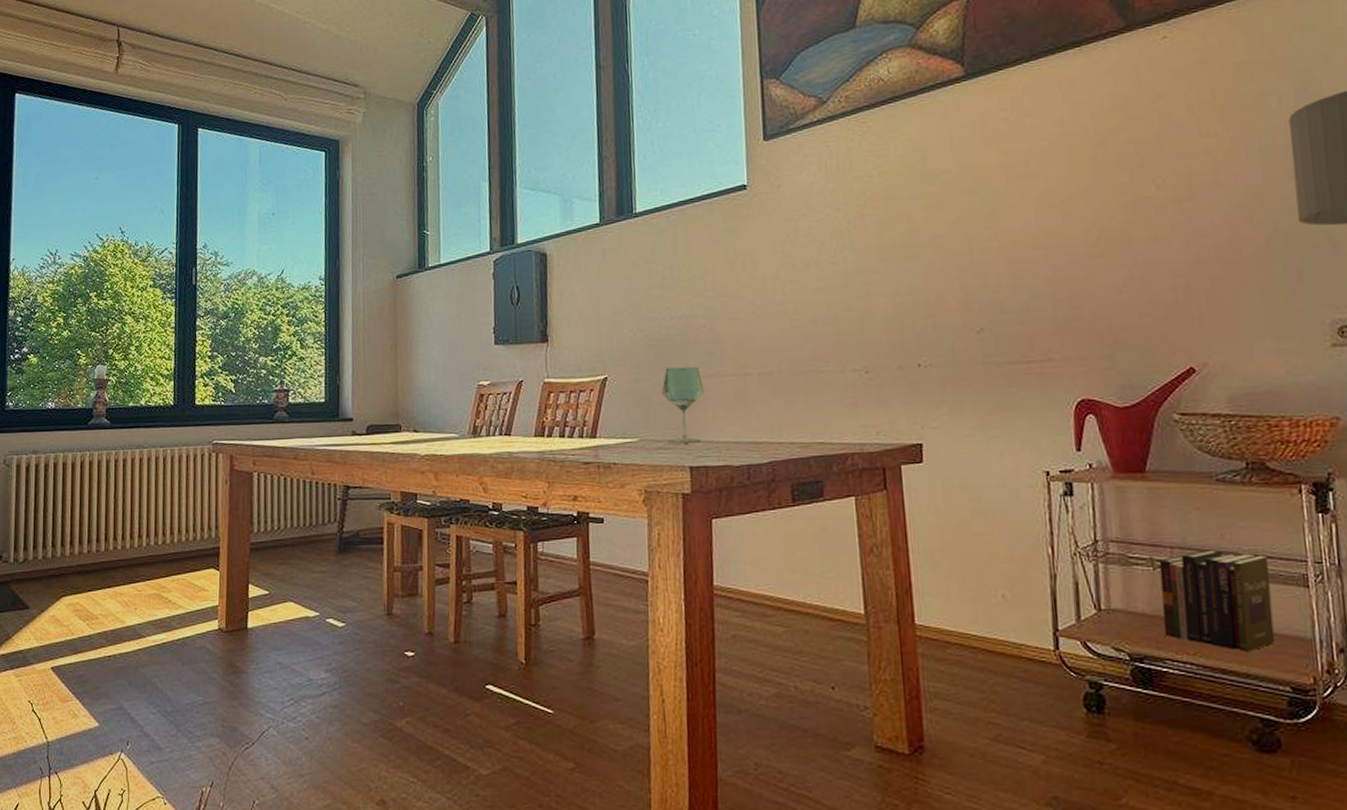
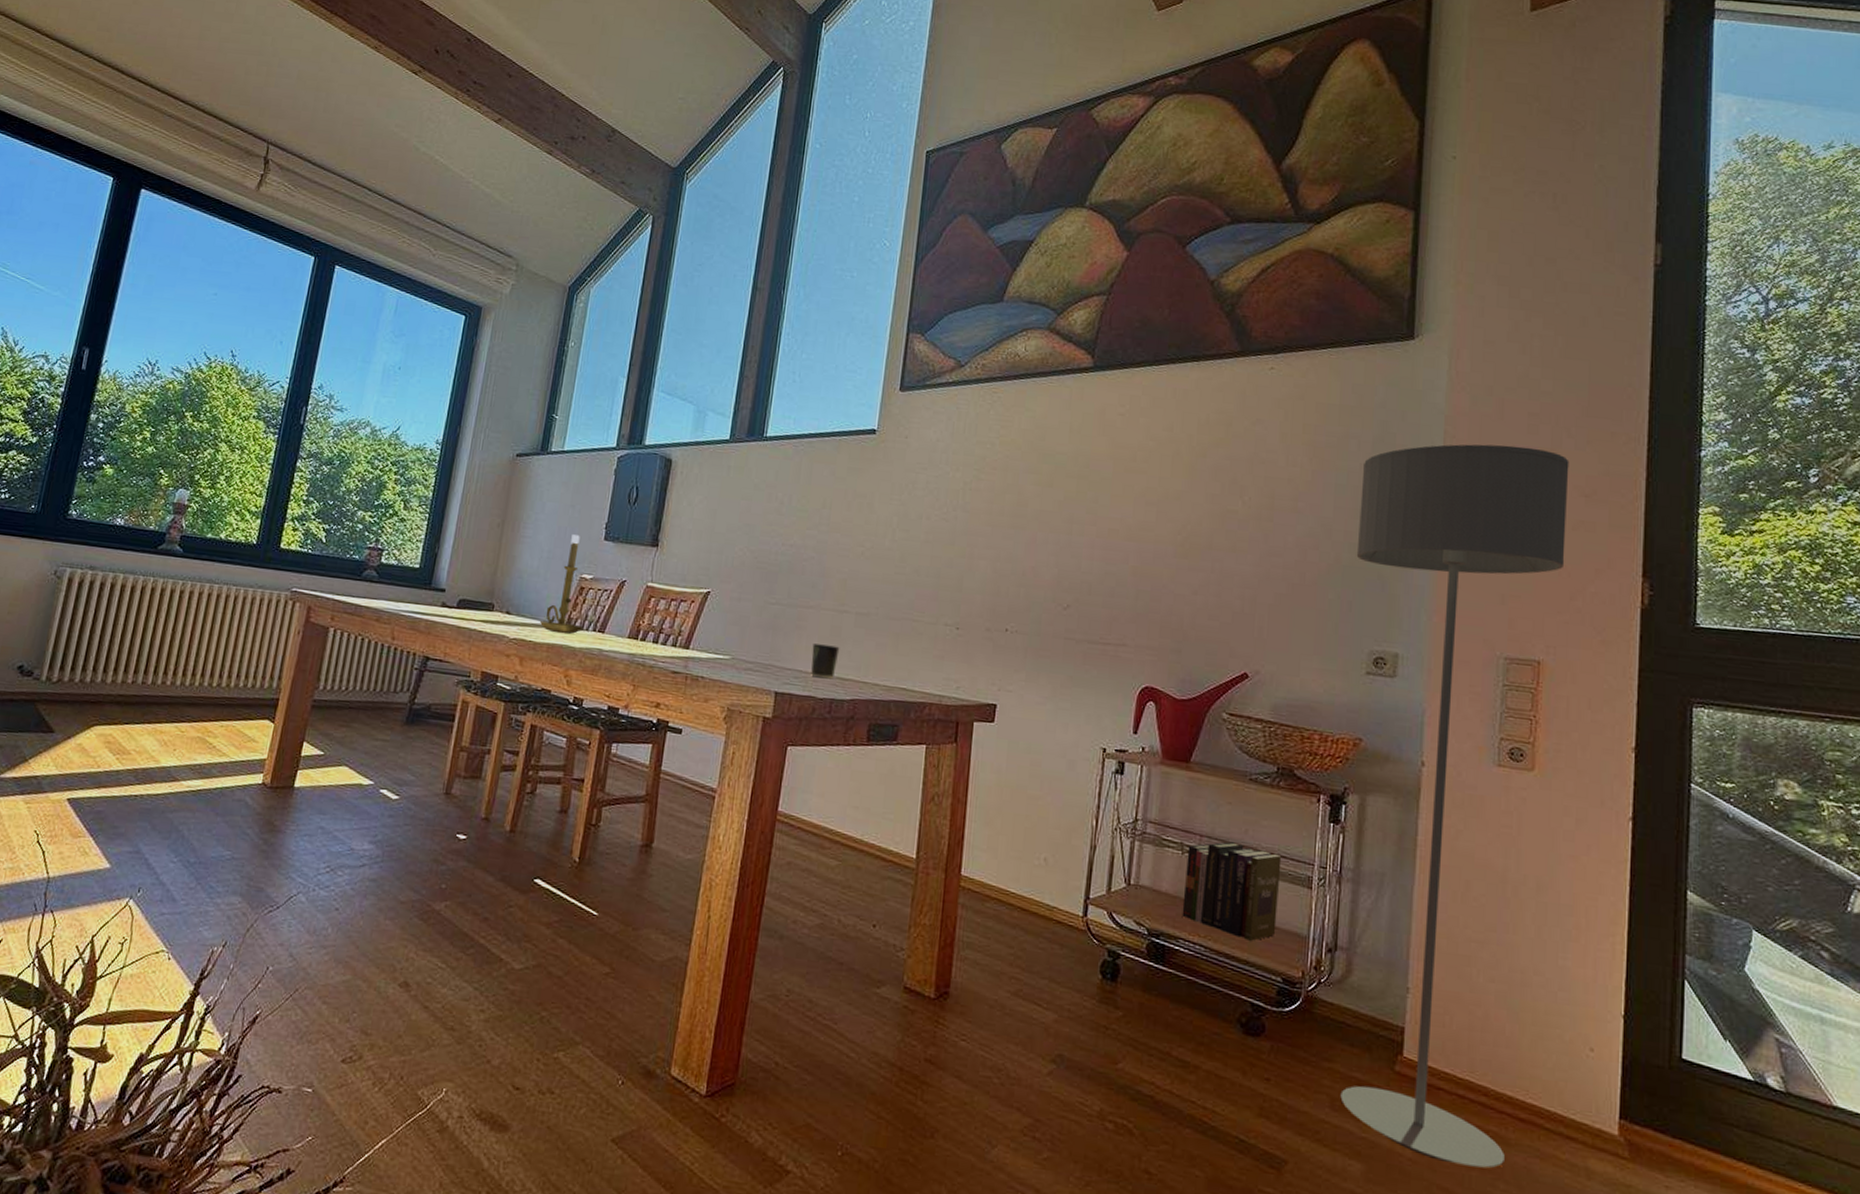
candle holder: none [446,344,489,444] -> present [539,534,583,635]
wine glass: present [661,366,705,444] -> none [758,592,802,670]
mug: none [719,411,748,446] -> present [811,643,840,679]

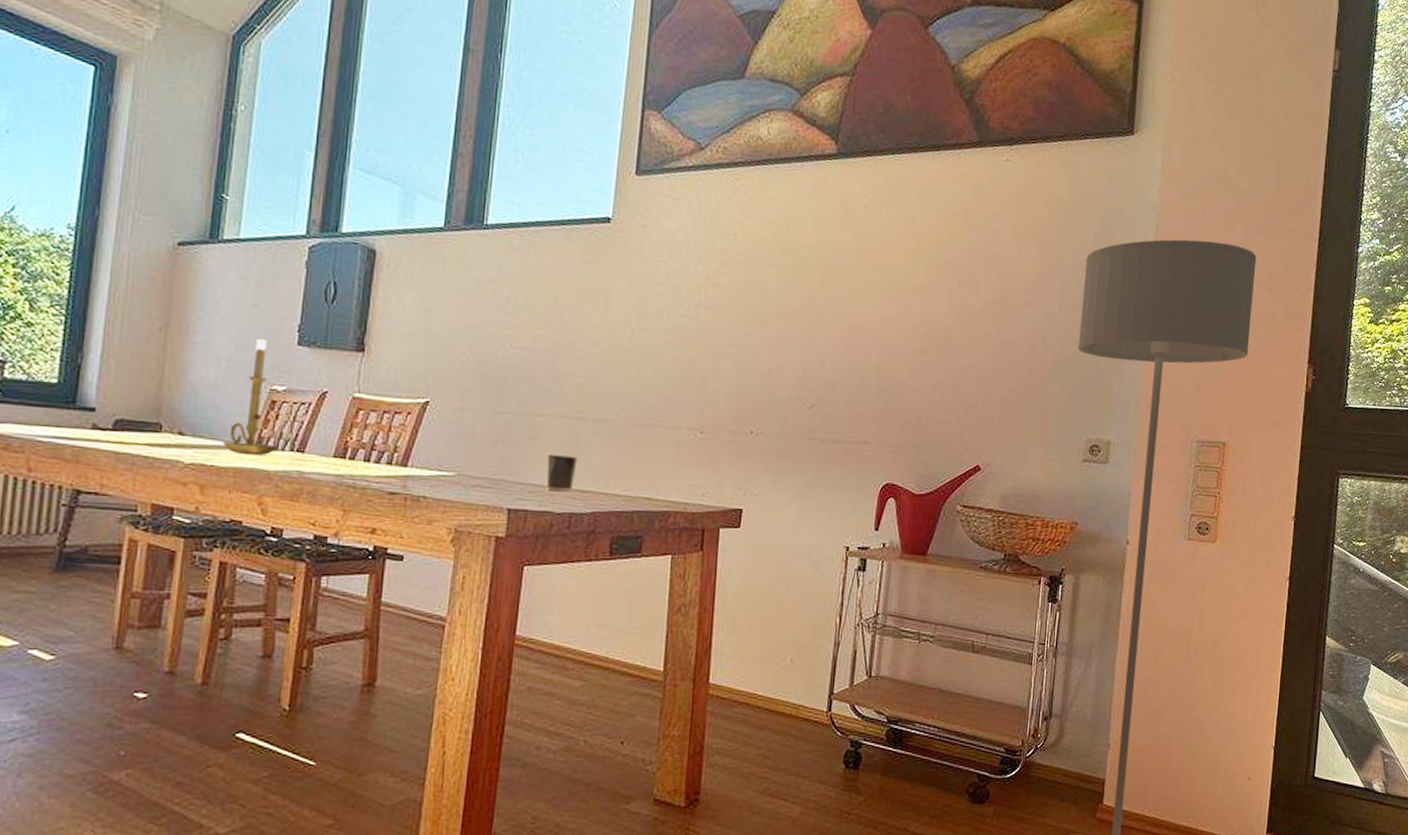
books: present [1182,841,1282,941] -> none [918,628,1007,717]

